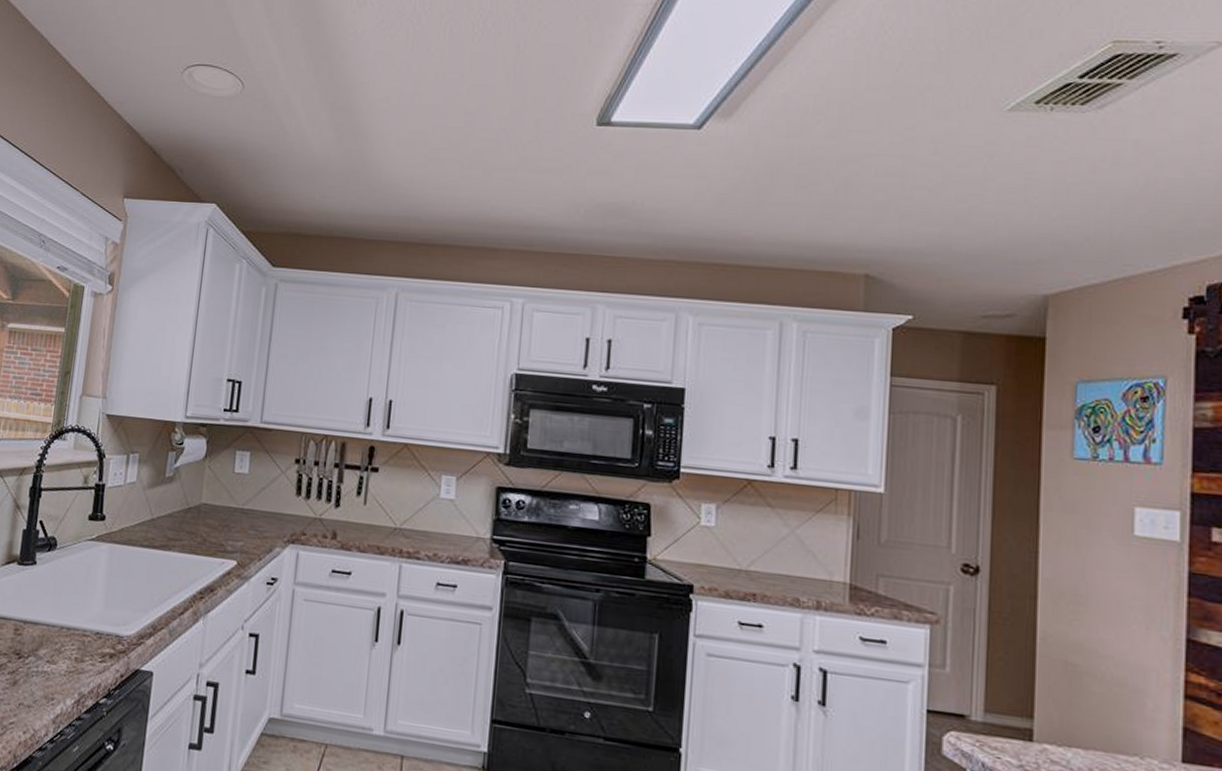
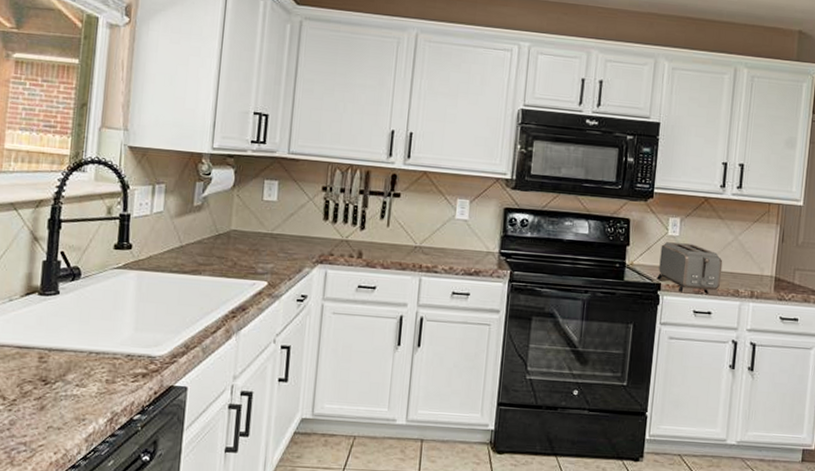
toaster: none [687,533,776,605] -> present [656,242,723,296]

